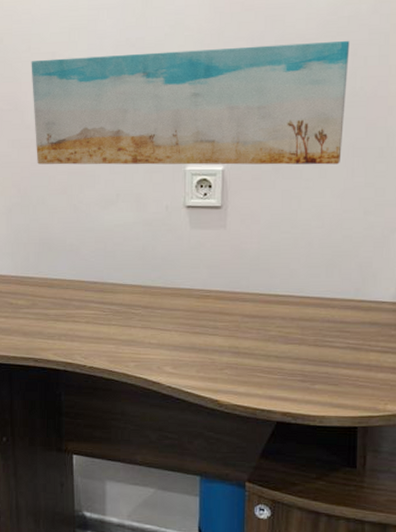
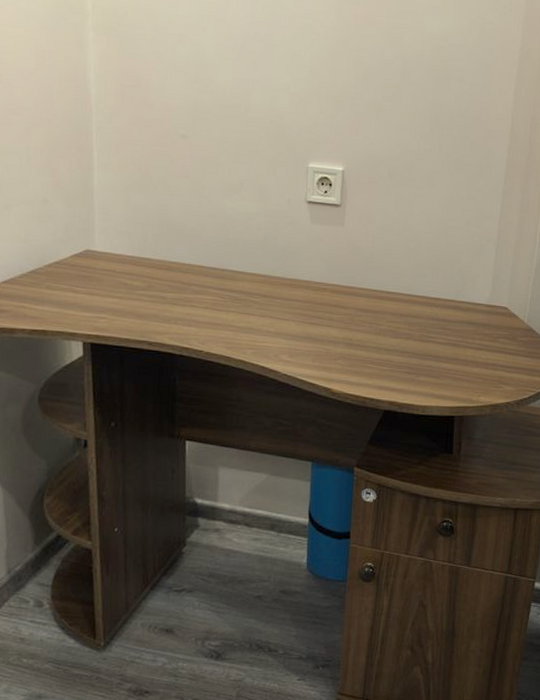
wall art: present [31,40,350,165] -> none [156,40,458,177]

